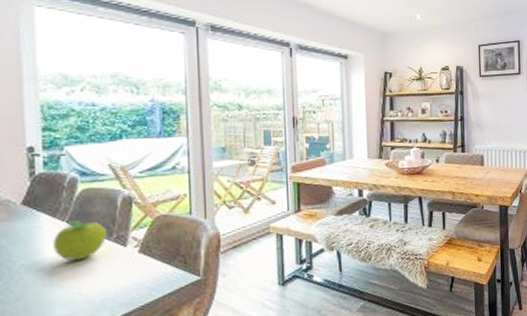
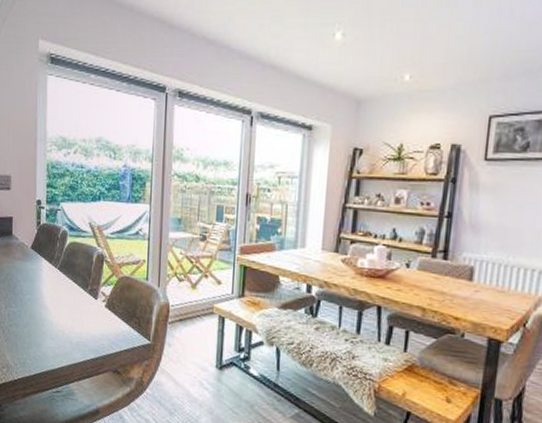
fruit: present [53,220,106,261] -> none [49,269,84,304]

